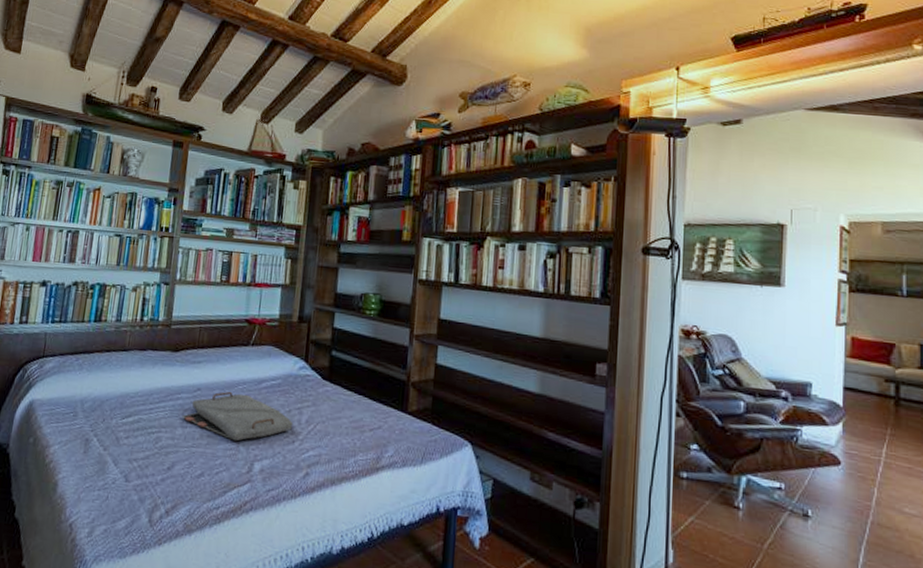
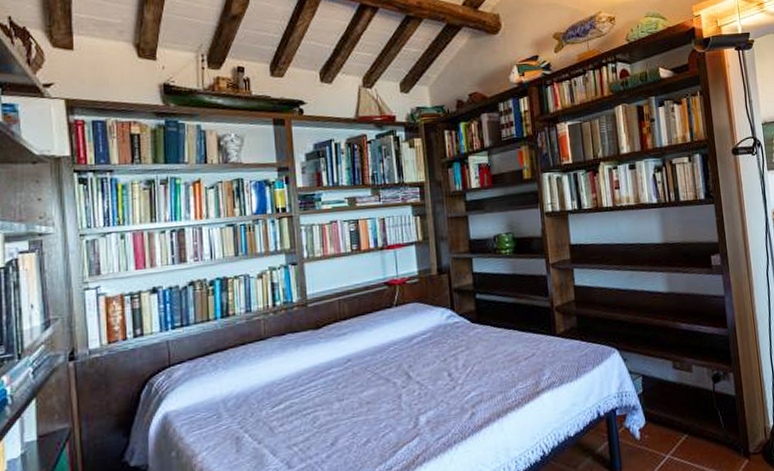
serving tray: present [182,391,294,442] -> none [336,354,451,401]

